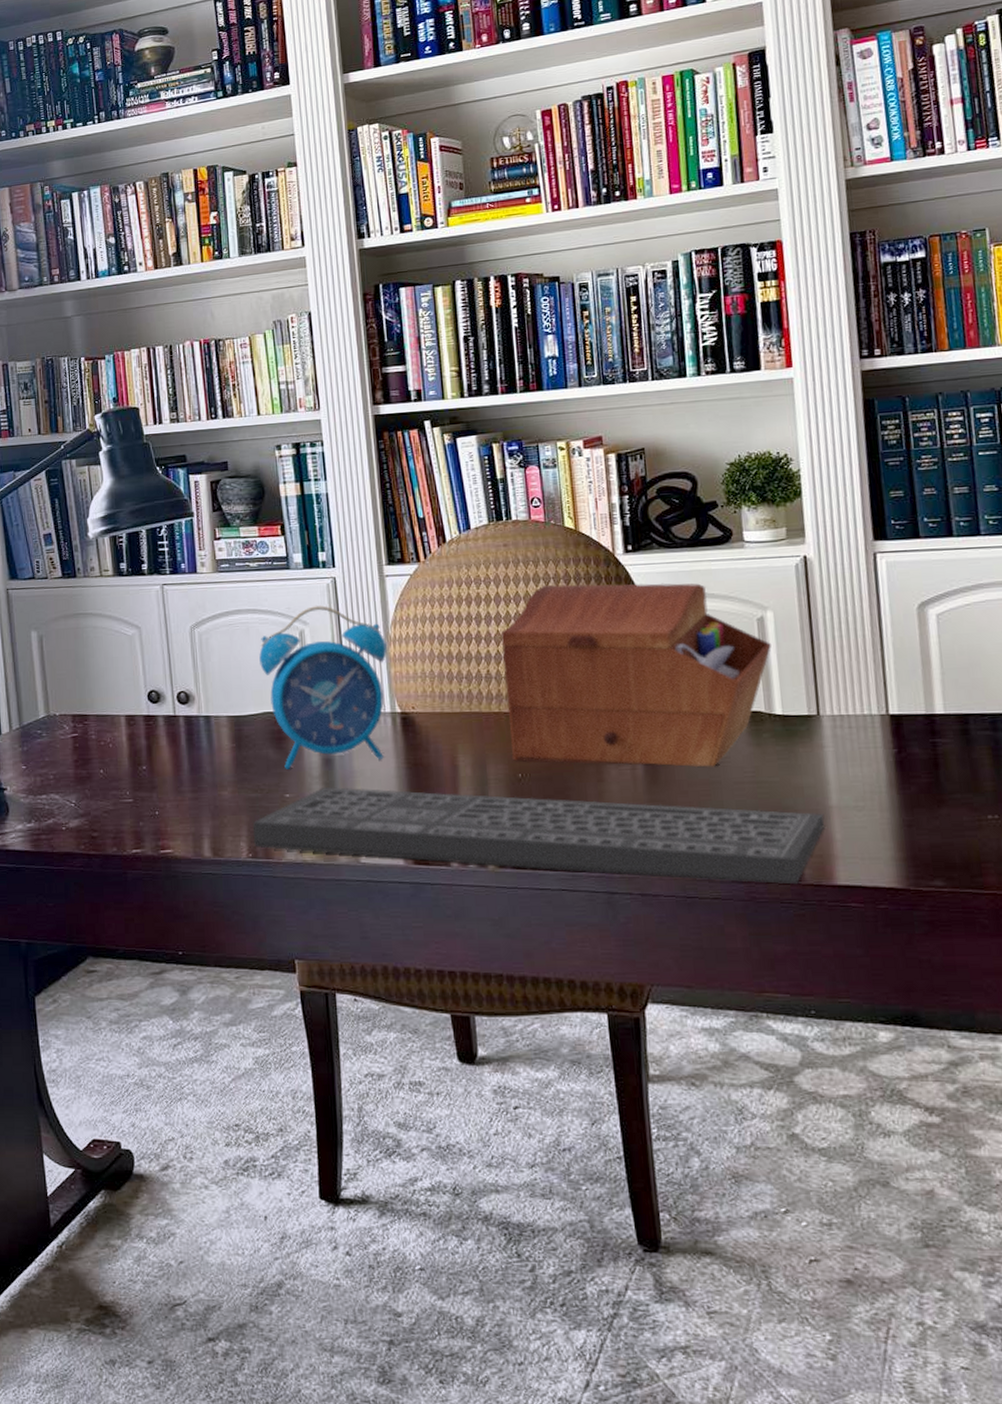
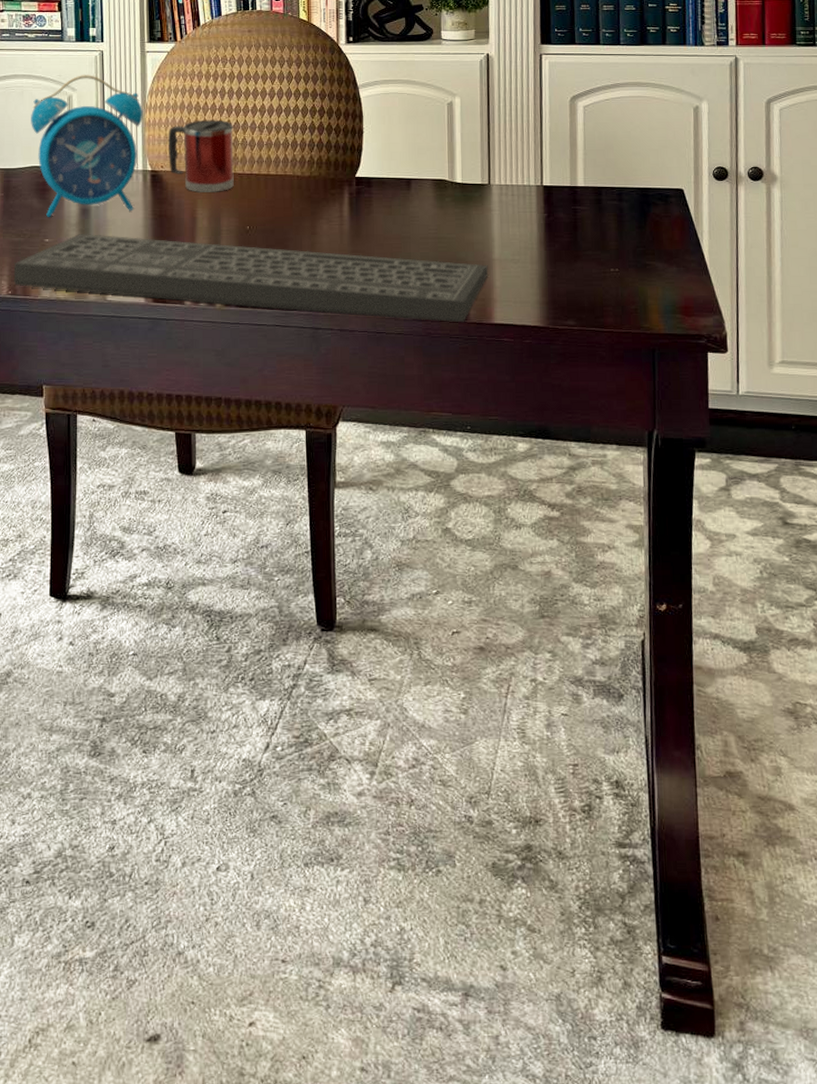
mug: none [418,650,500,736] -> present [169,119,234,192]
sewing box: present [500,583,771,767] -> none [240,66,457,225]

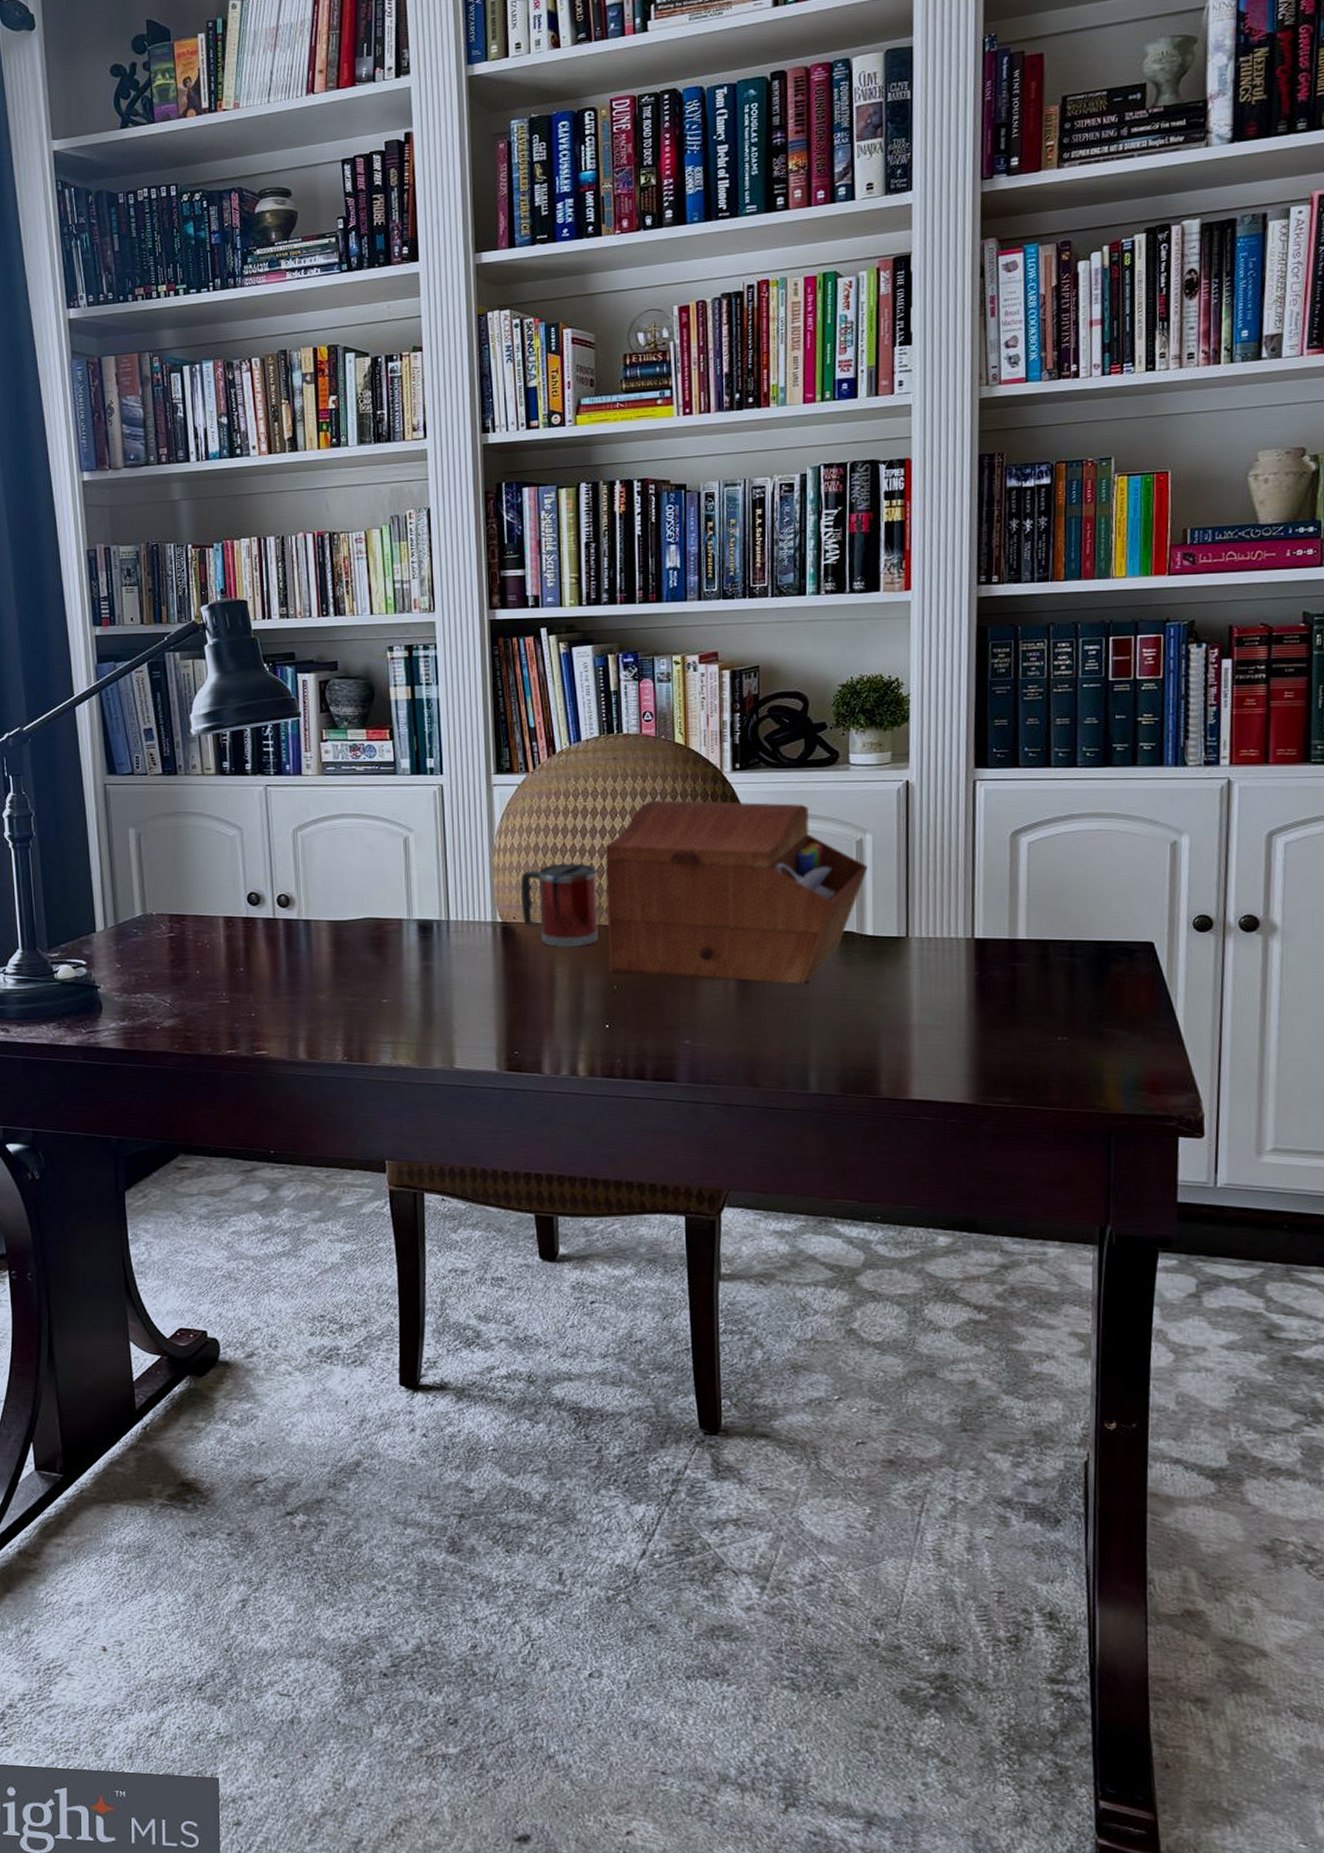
keyboard: present [13,233,489,323] -> none [349,993,905,1098]
alarm clock: present [31,75,144,217] -> none [362,813,492,975]
sewing box: none [240,66,457,225] -> present [604,799,868,984]

